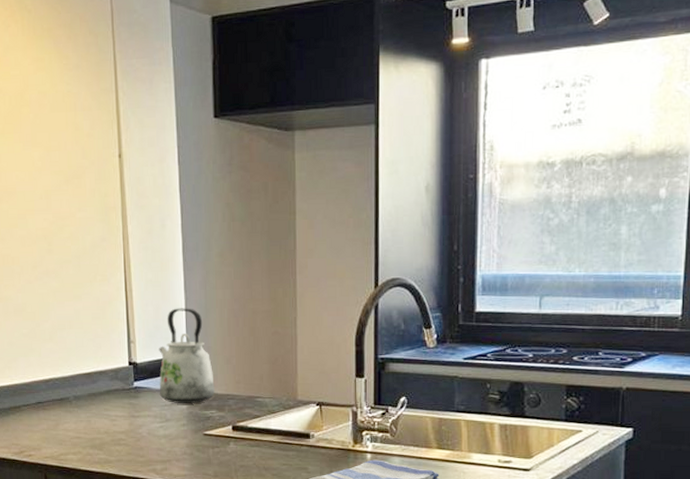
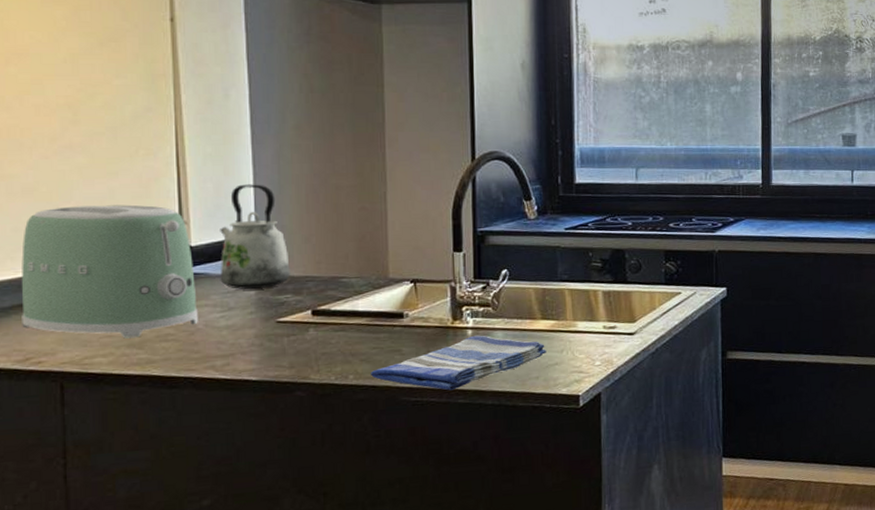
toaster: none [15,324,143,440] -> present [21,204,198,339]

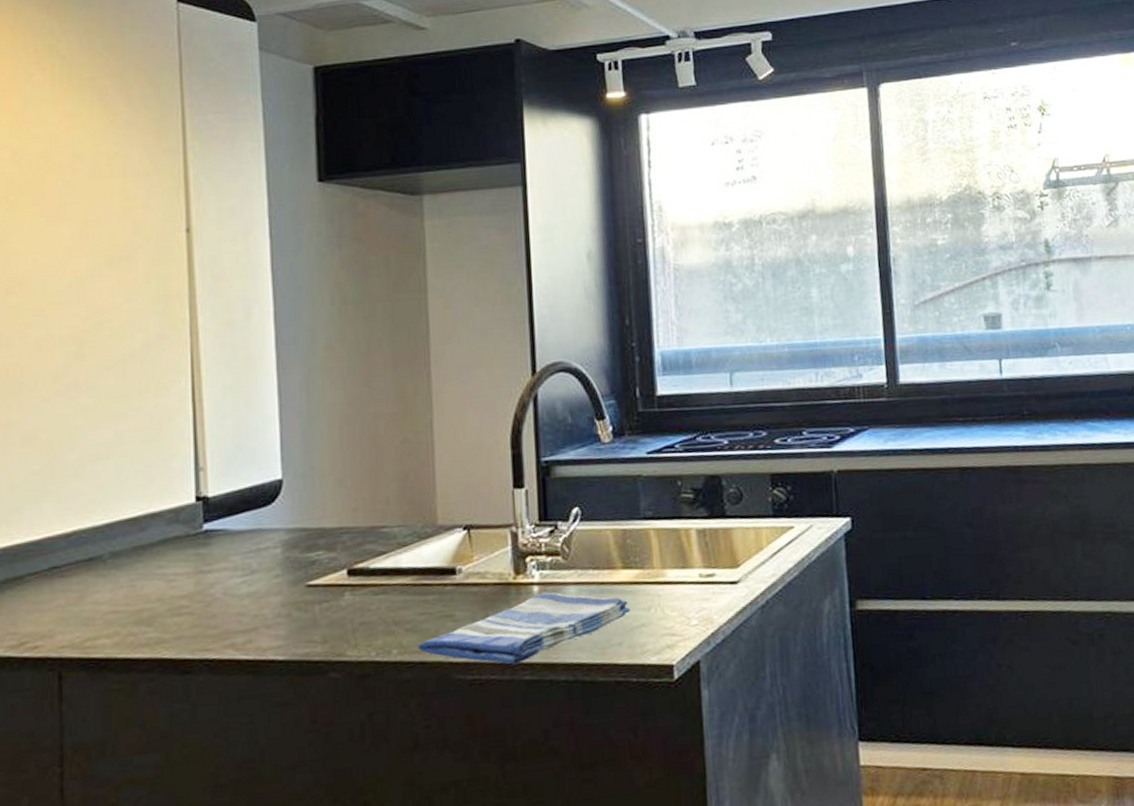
toaster: present [21,204,198,339] -> none [17,450,216,614]
kettle: present [220,184,290,289] -> none [241,417,322,547]

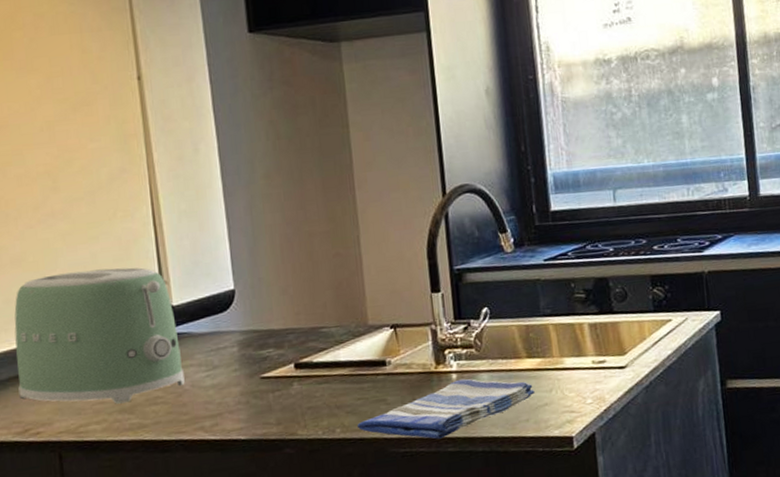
toaster: none [17,450,216,614] -> present [14,267,185,404]

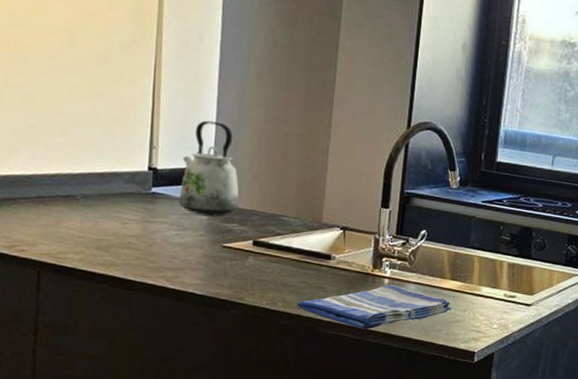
toaster: present [14,267,185,404] -> none [11,118,158,242]
kettle: none [199,237,271,347] -> present [178,120,239,215]

